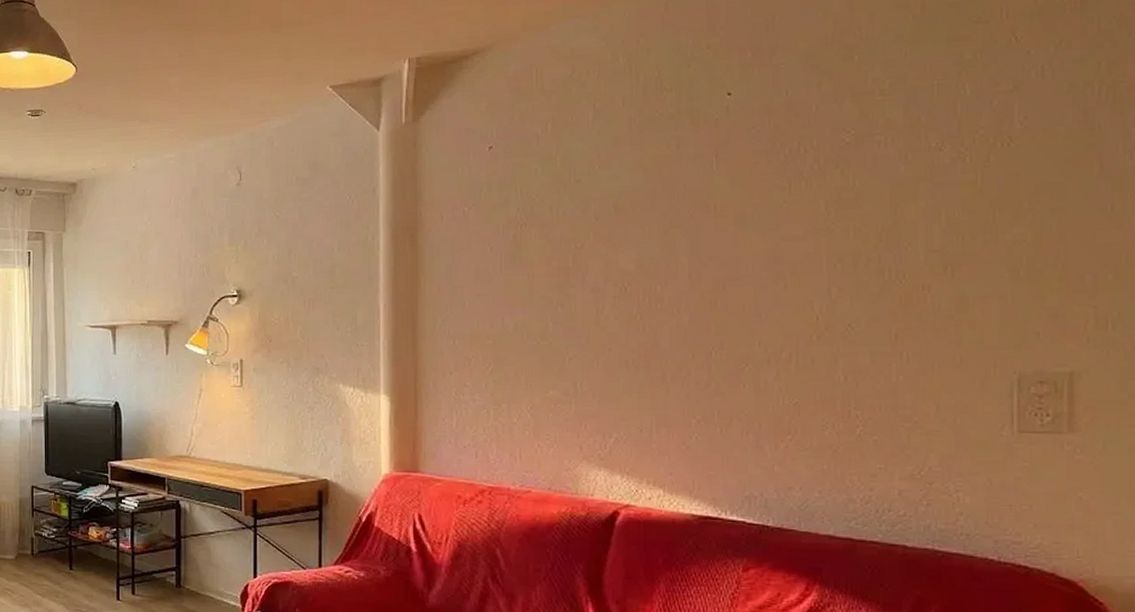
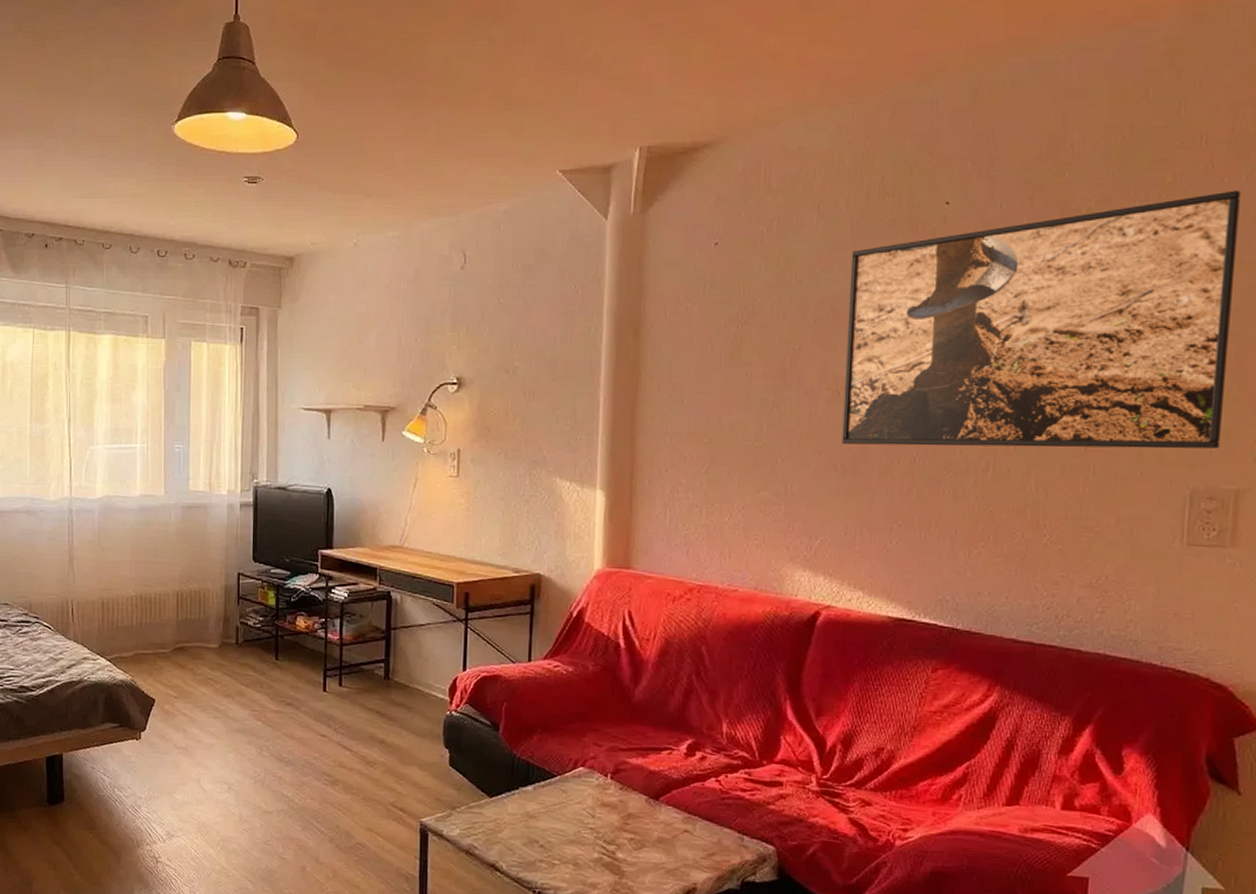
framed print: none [631,62,1050,340] -> present [842,190,1241,449]

